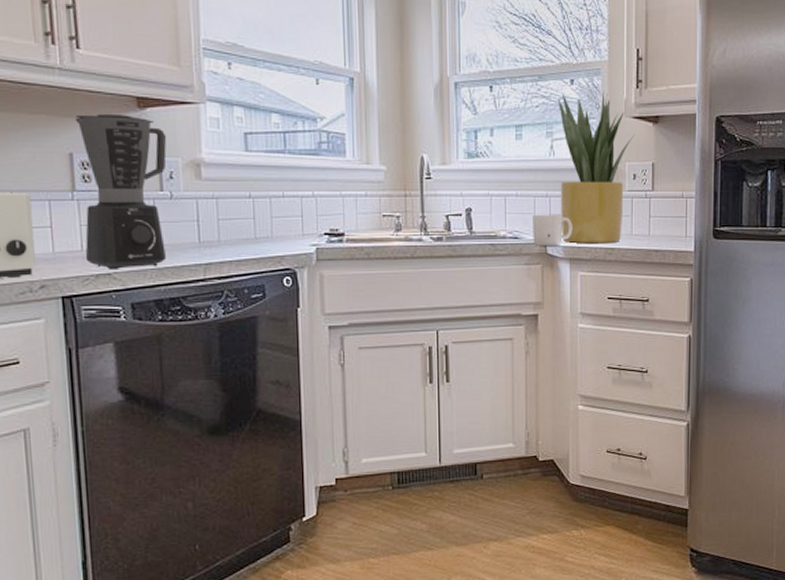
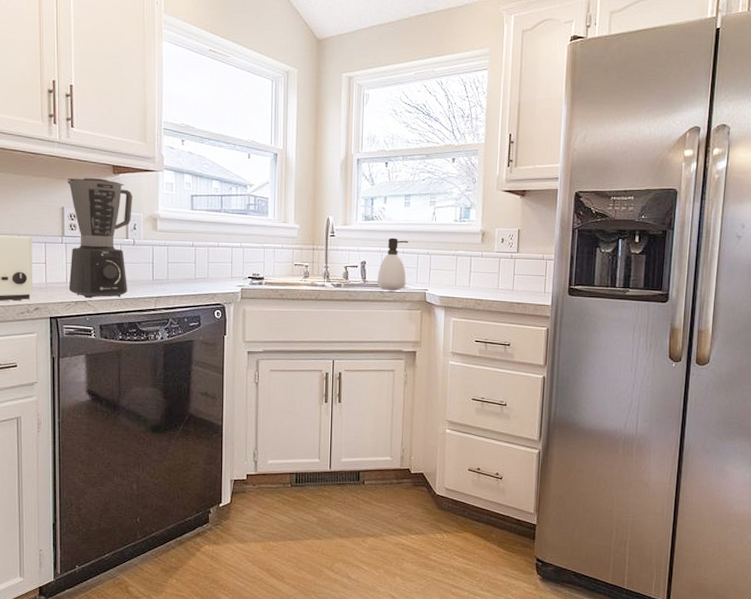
soap dispenser: none [487,178,523,243] -> present [377,237,409,292]
mug: present [533,214,572,246] -> none [415,268,448,295]
planter: present [557,91,635,244] -> none [438,169,505,296]

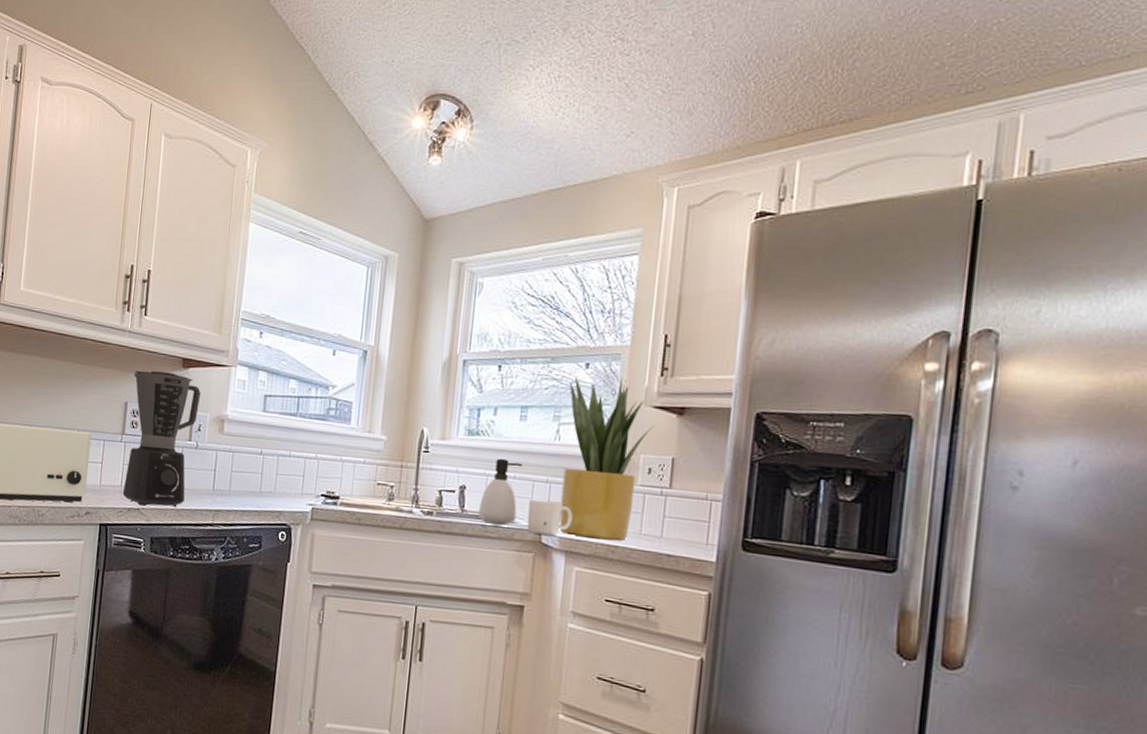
mug: none [415,268,448,295] -> present [527,499,573,536]
planter: none [438,169,505,296] -> present [559,377,654,541]

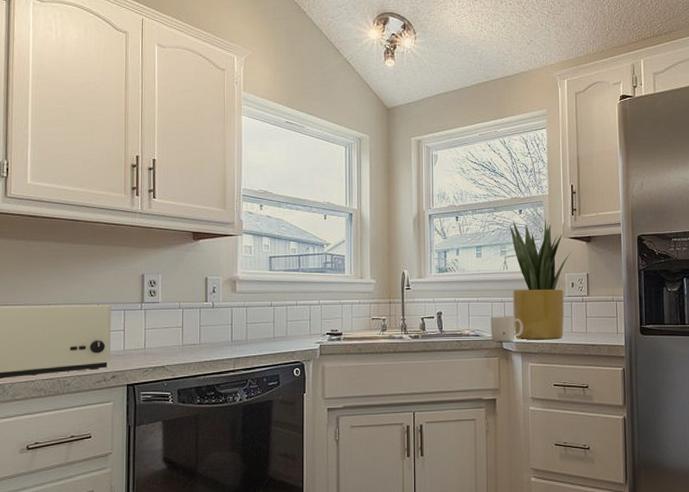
blender: present [122,371,201,508] -> none [147,245,213,364]
soap dispenser: present [478,458,523,527] -> none [454,287,482,340]

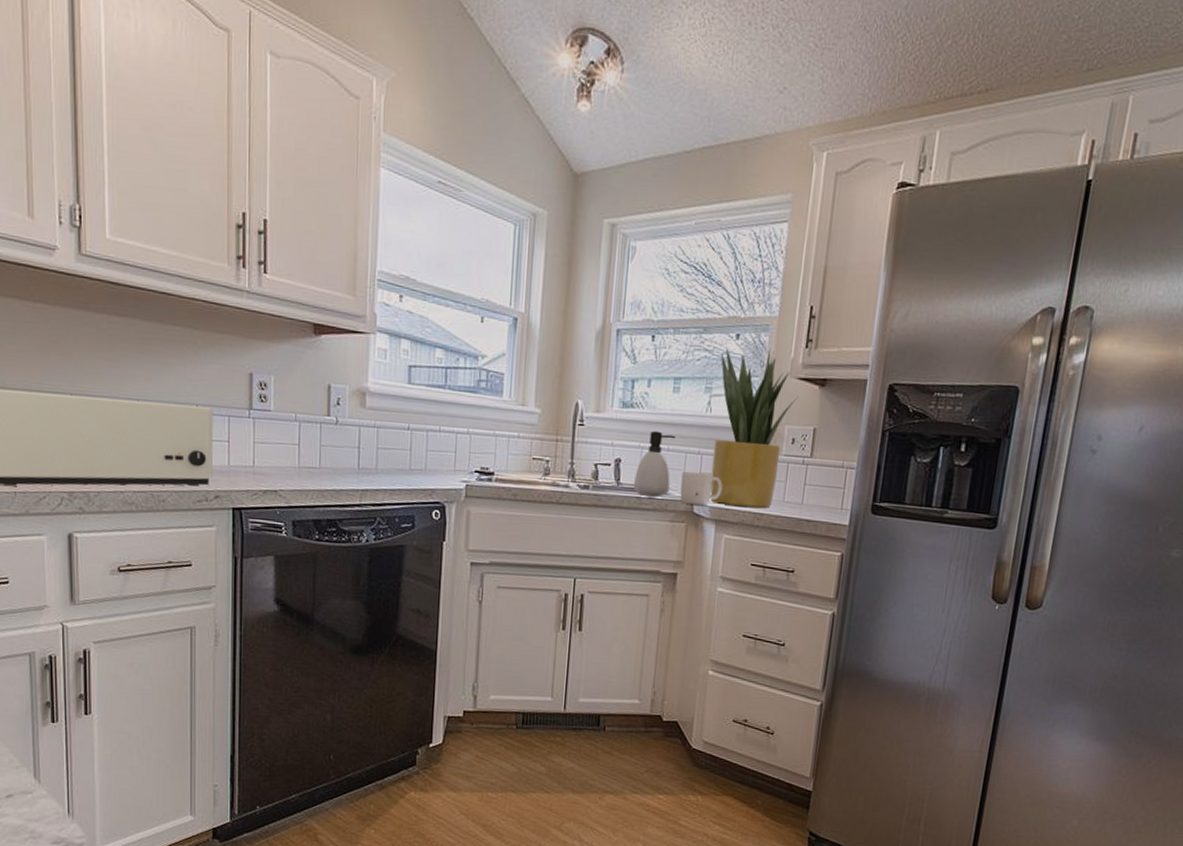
soap dispenser: none [454,287,482,340] -> present [634,430,676,498]

